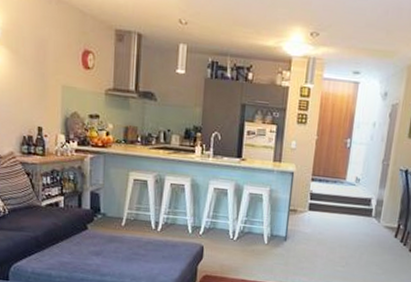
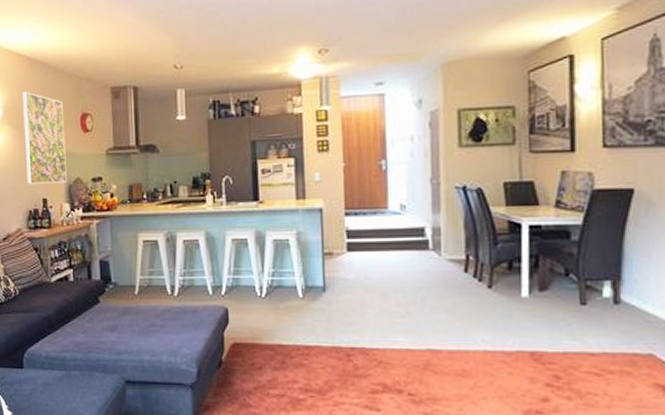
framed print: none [22,16,66,114] -> present [23,91,67,184]

